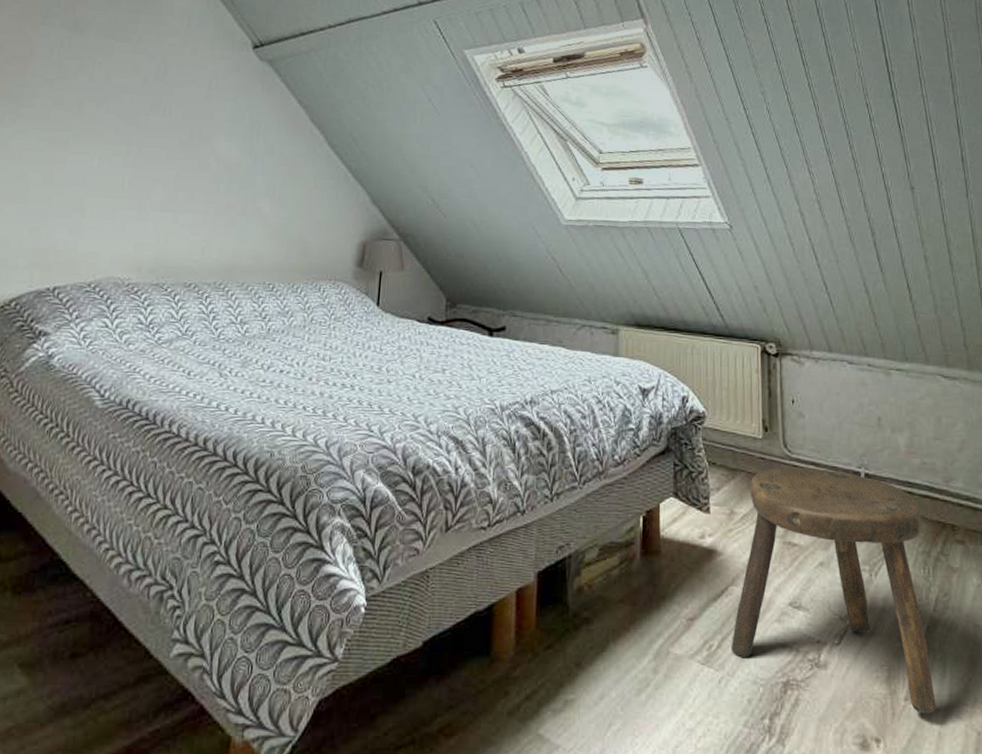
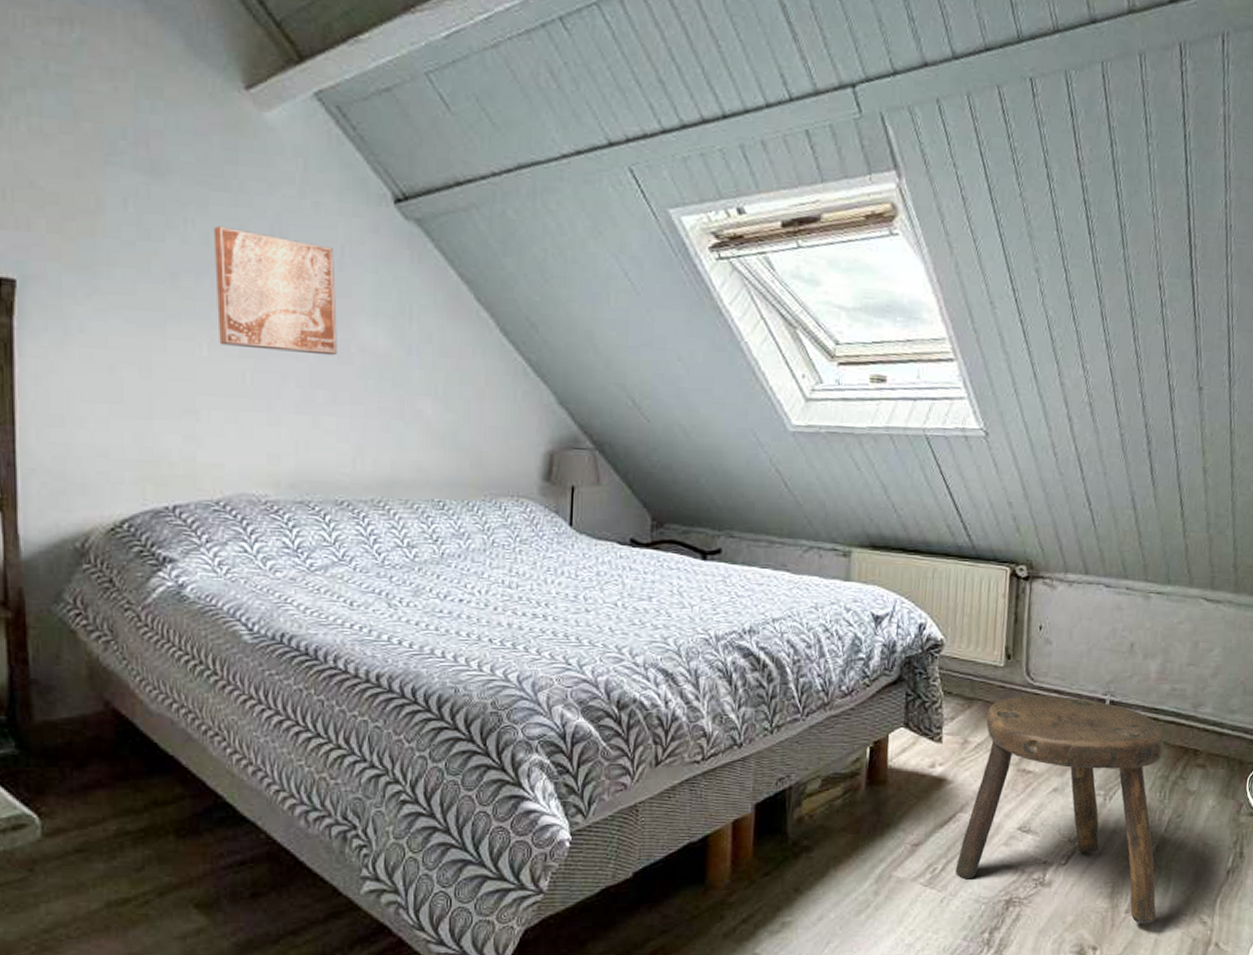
wall art: none [107,67,203,165] -> present [213,225,337,356]

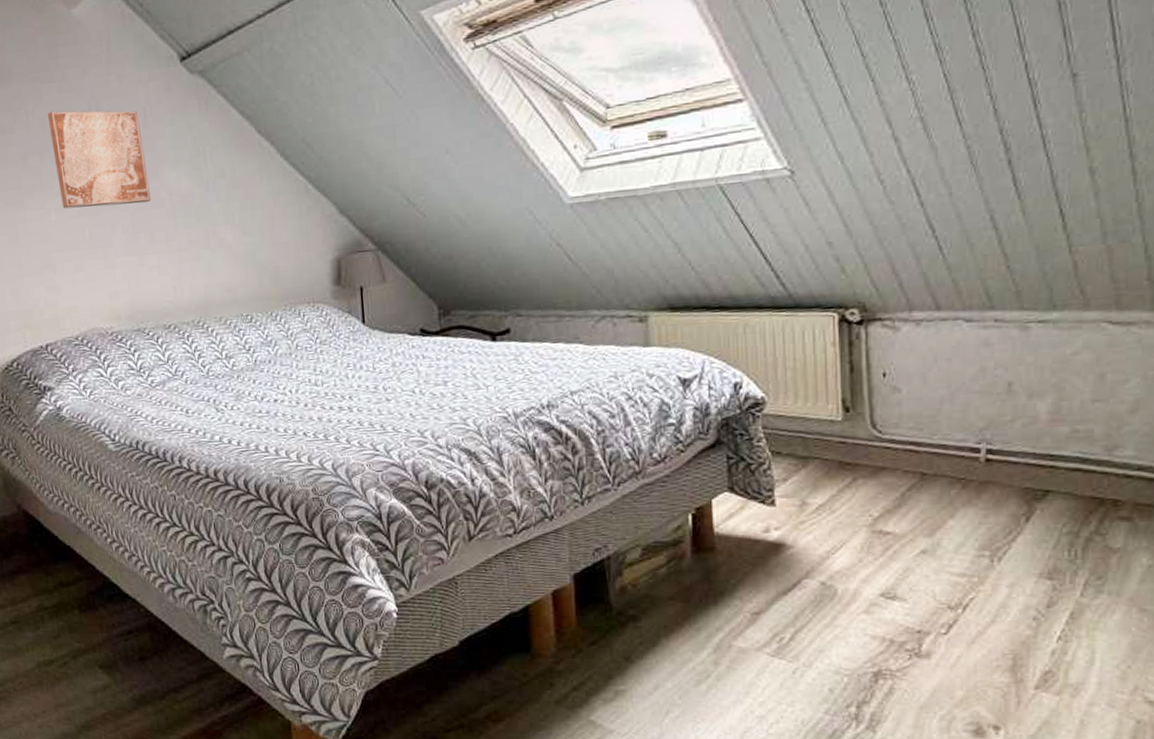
stool: present [955,695,1165,924] -> none [806,448,1079,702]

